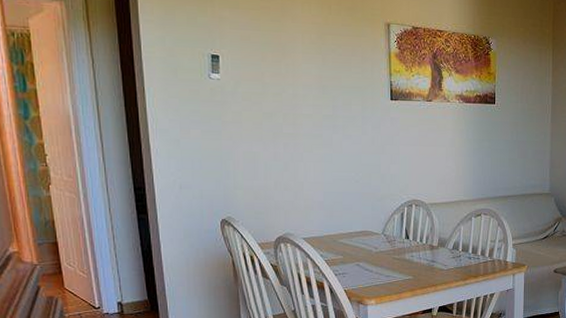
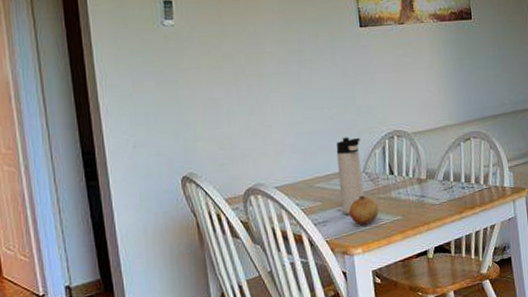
thermos bottle: none [359,200,382,270] -> present [336,137,365,215]
fruit: none [367,254,392,280] -> present [349,195,379,225]

